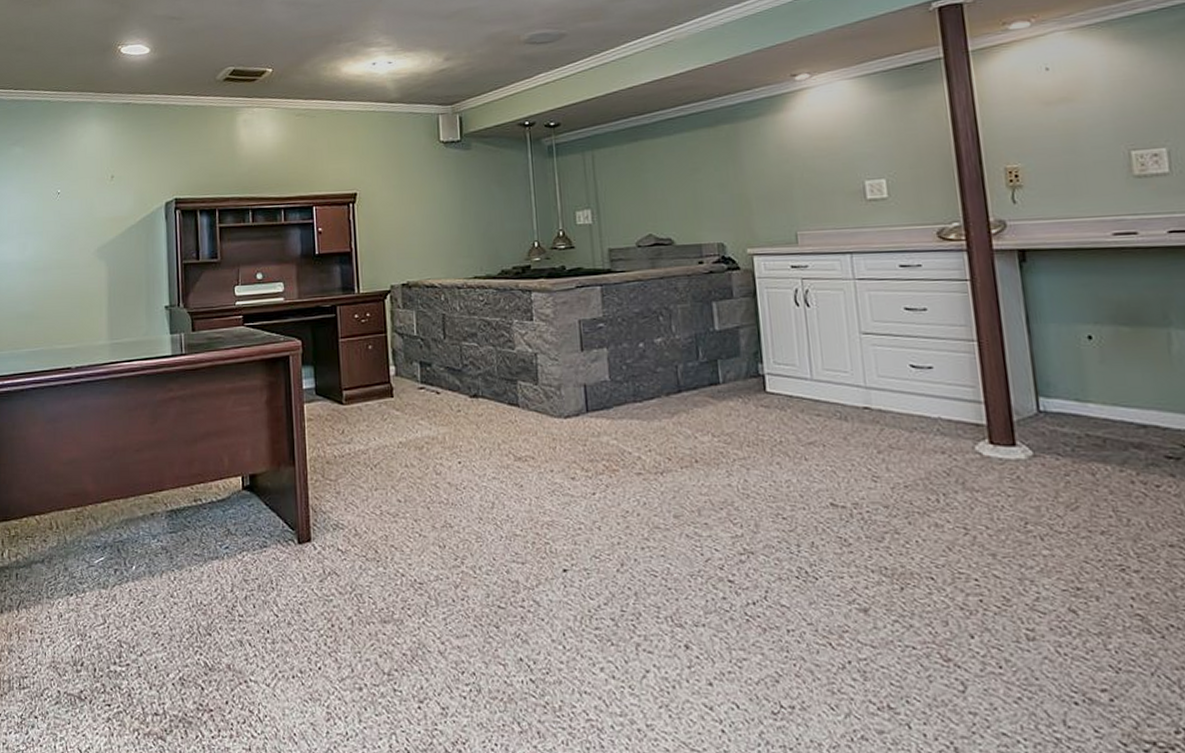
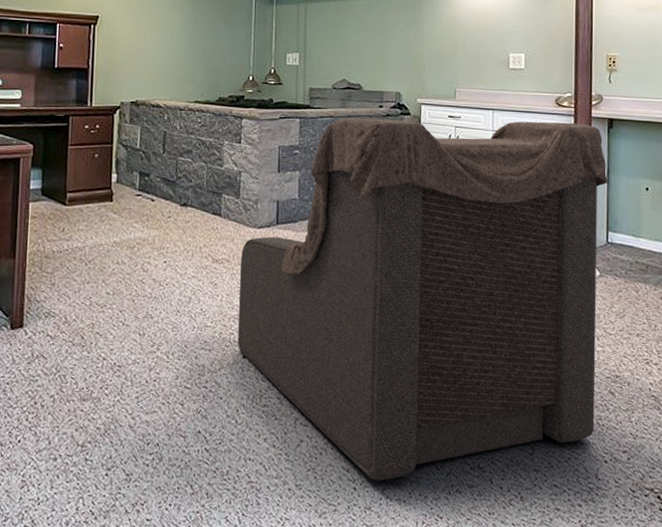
armchair: none [547,258,1053,723] -> present [237,117,608,481]

